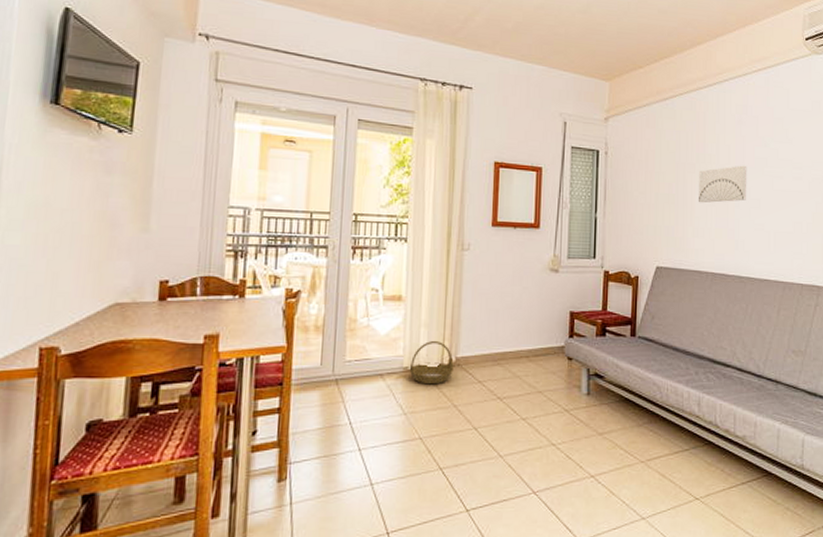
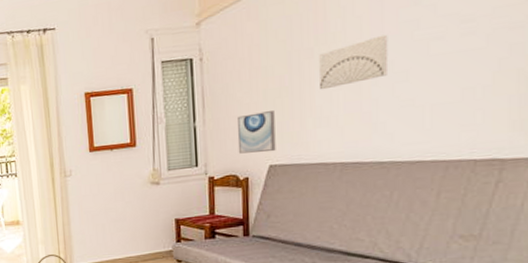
wall art: none [631,214,663,254] -> present [237,111,276,154]

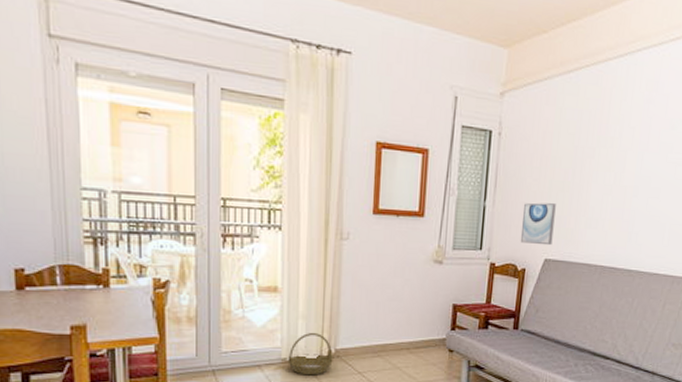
wall art: present [319,34,389,90] -> none [595,150,651,192]

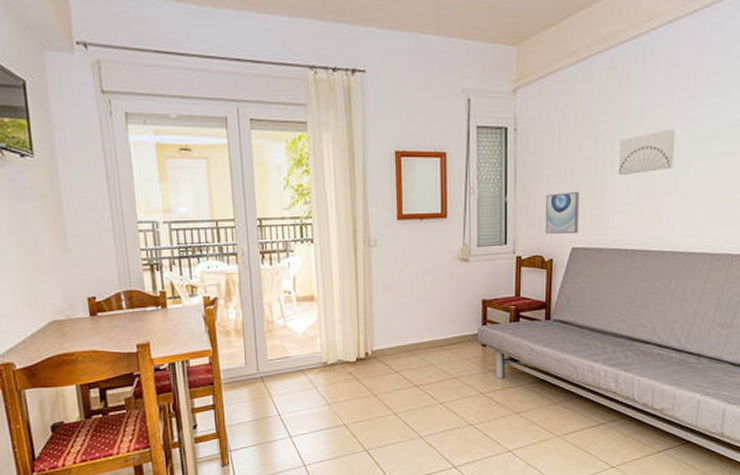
basket: present [287,332,333,376] -> none [328,336,370,377]
wall art: none [595,150,651,192] -> present [619,128,676,176]

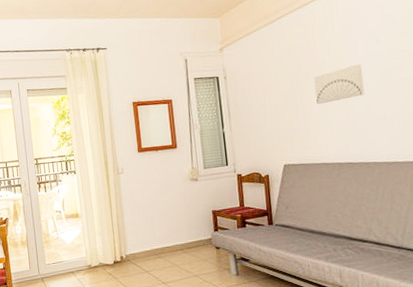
wall art: present [545,192,579,234] -> none [257,120,288,155]

